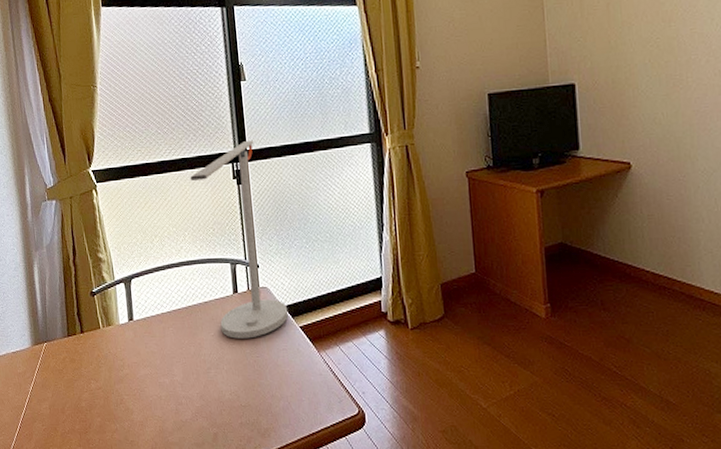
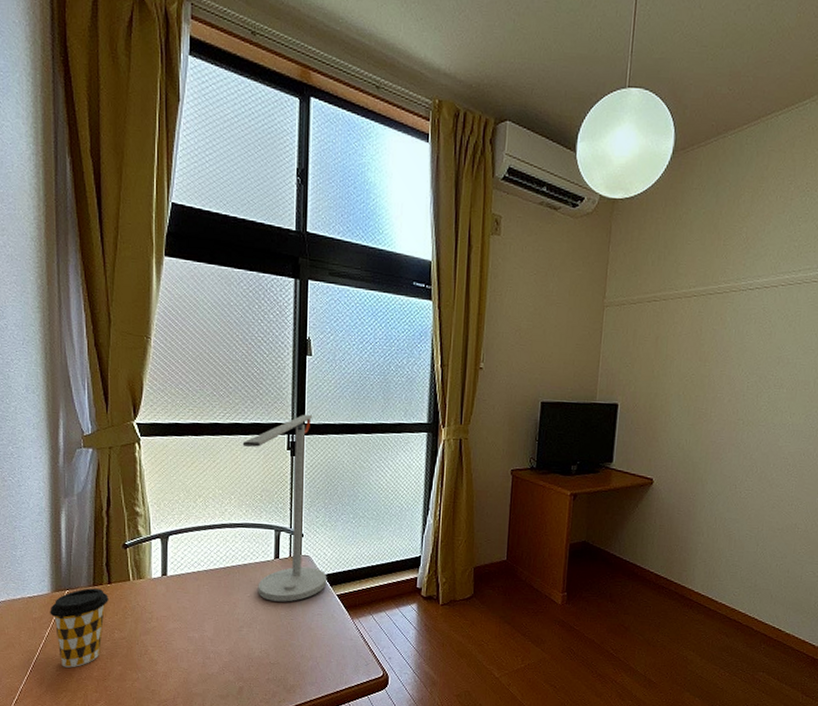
coffee cup: none [32,339,83,422] -> present [50,588,108,668]

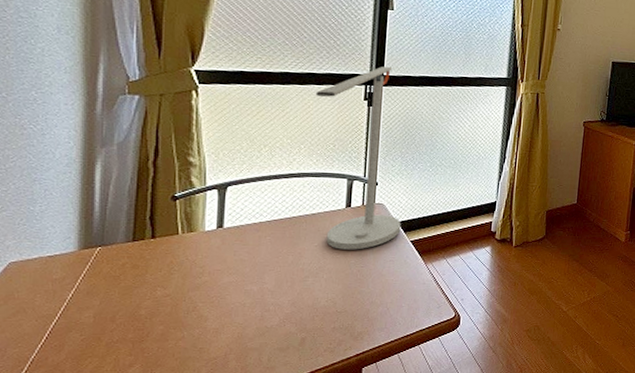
coffee cup: present [50,588,108,668] -> none [75,244,151,331]

